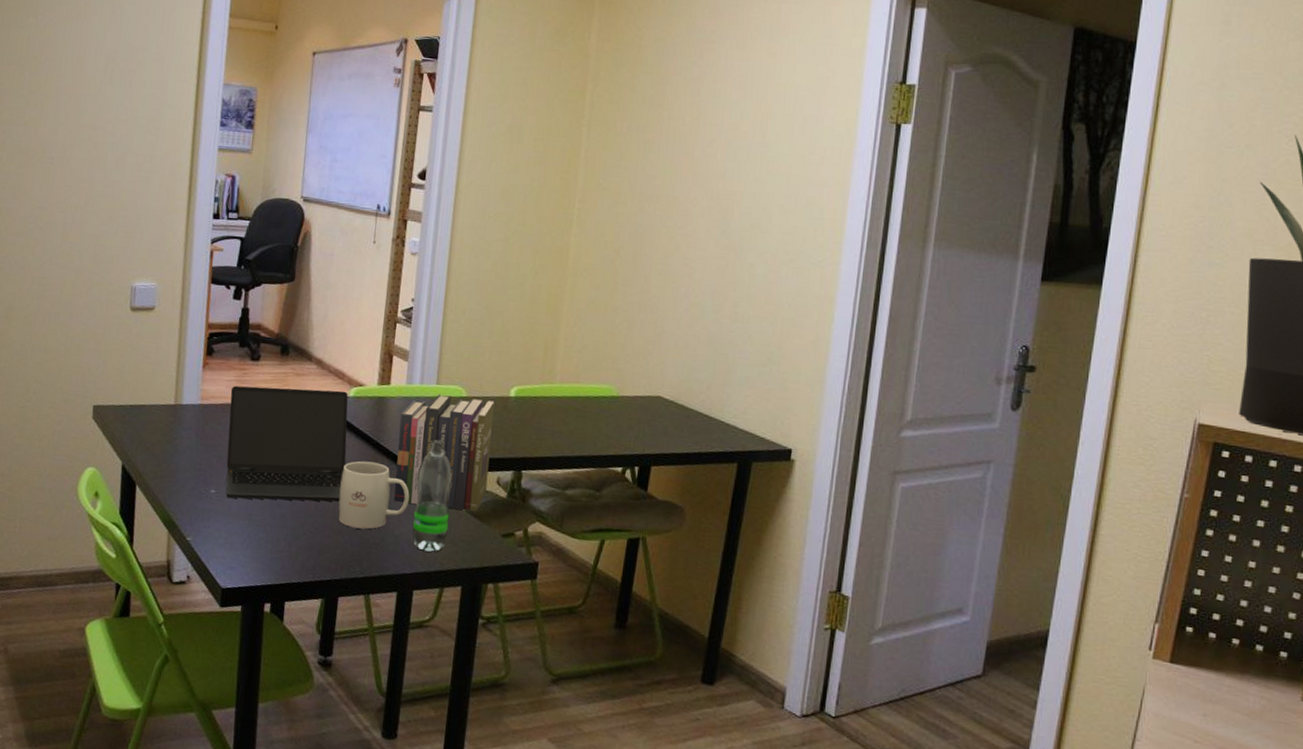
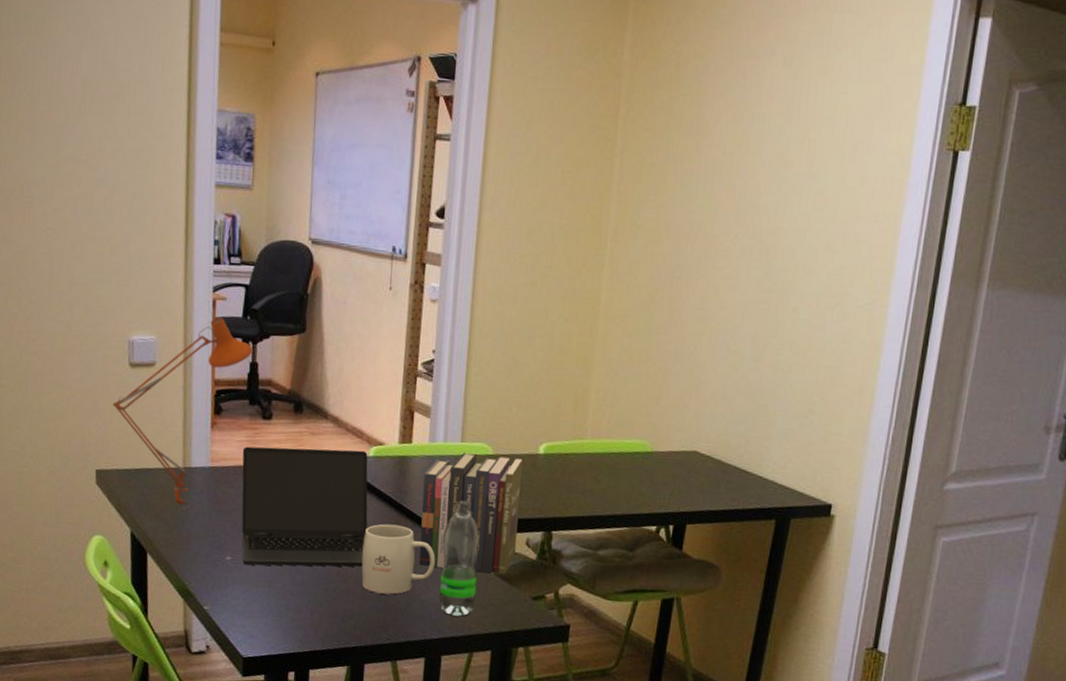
desk lamp: none [112,267,246,444] -> present [112,317,253,510]

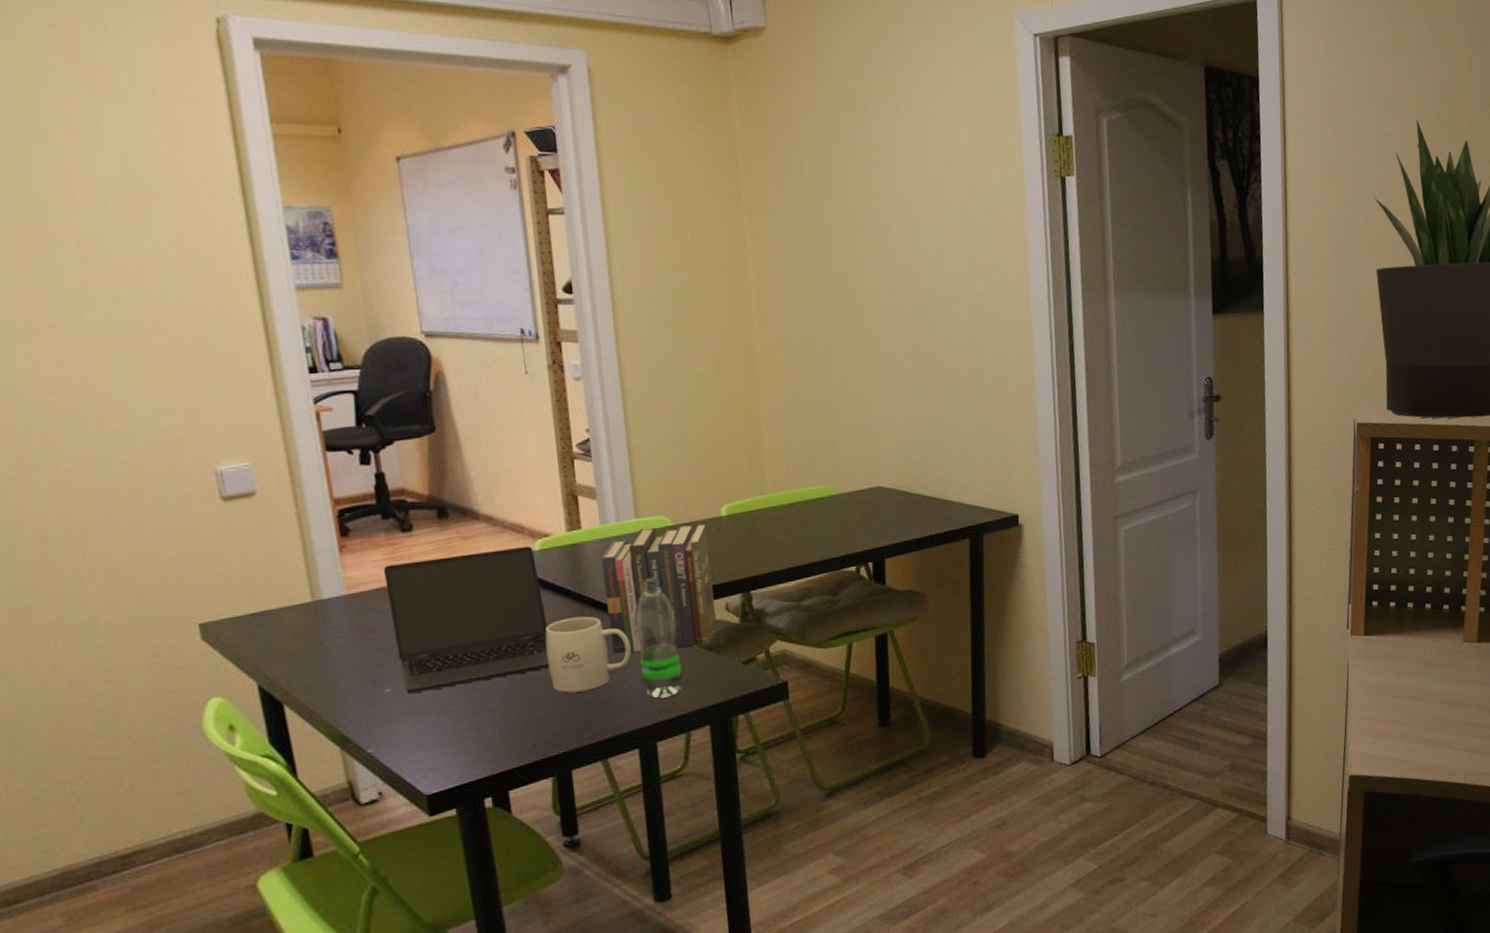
desk lamp: present [112,317,253,510] -> none [207,430,376,649]

